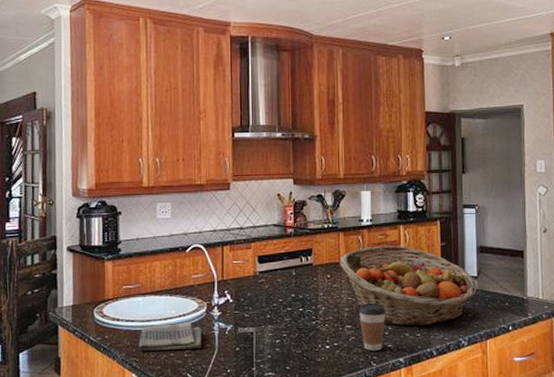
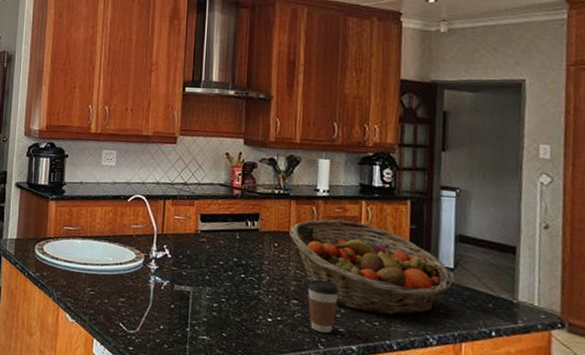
dish towel: present [139,322,202,352] -> none [74,269,138,300]

